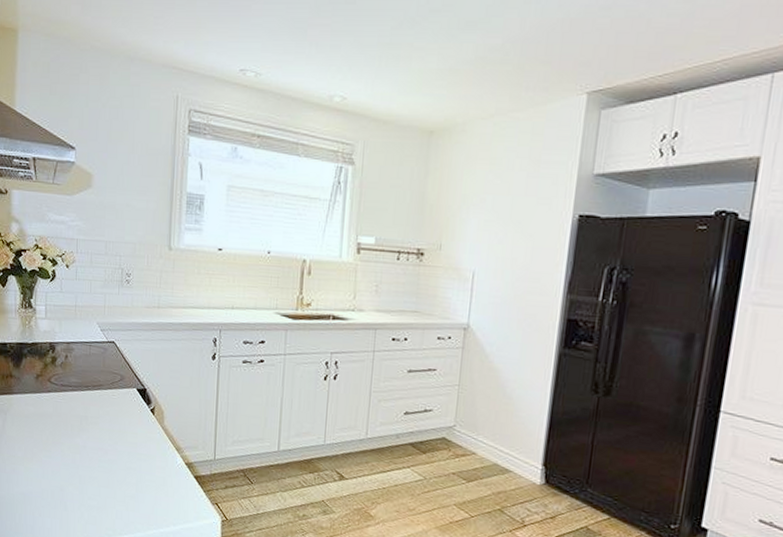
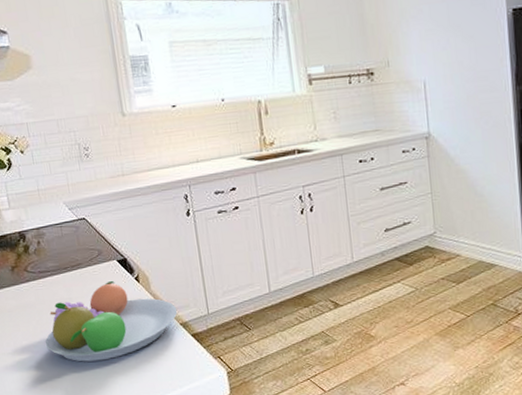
fruit bowl: none [54,408,186,484] -> present [45,281,178,362]

